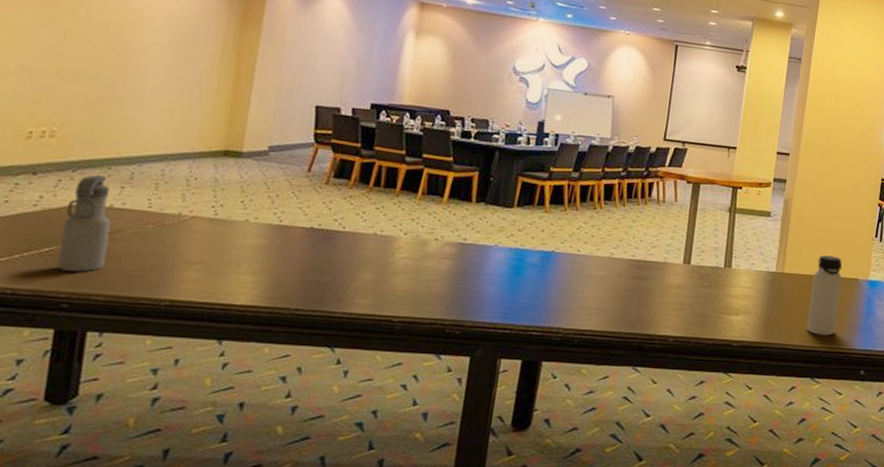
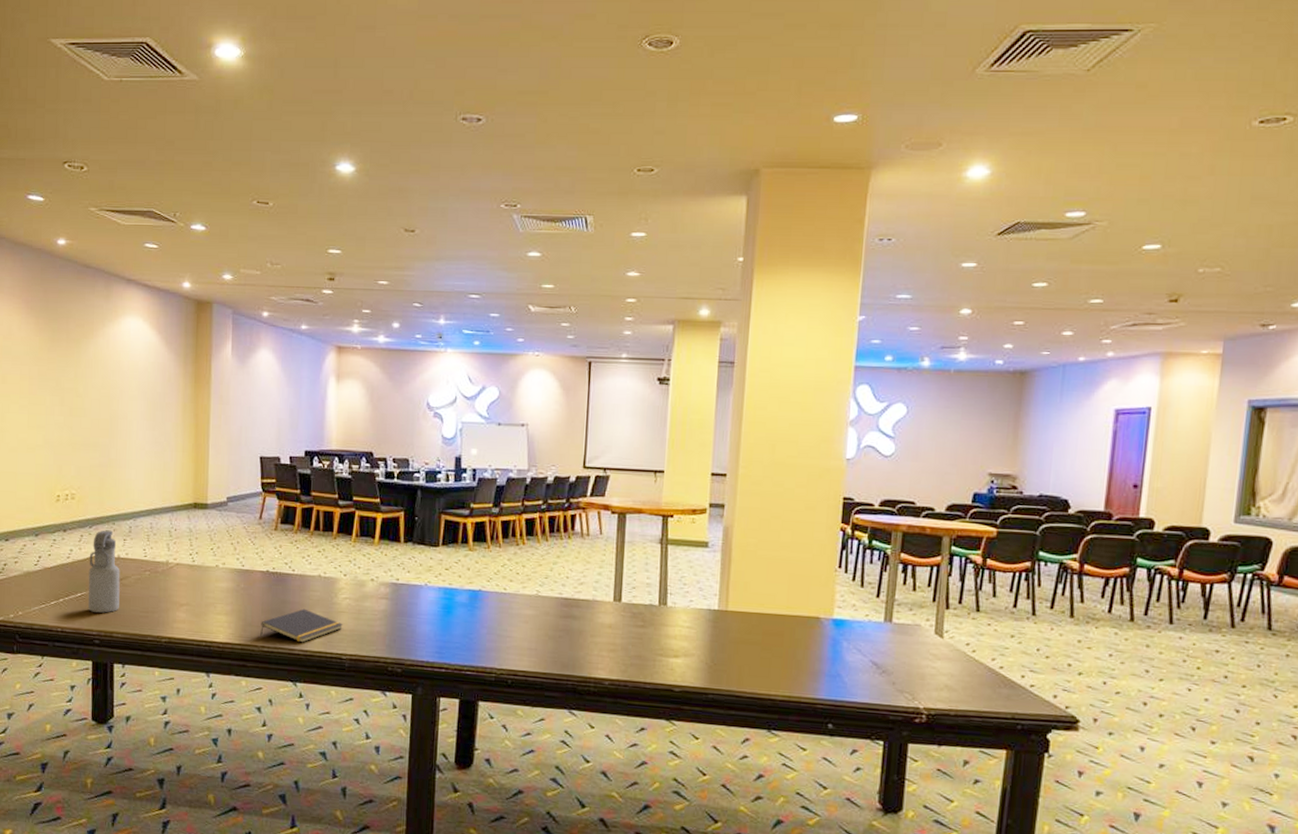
notepad: none [294,268,397,305] -> present [260,608,343,643]
water bottle: present [807,255,842,336] -> none [759,590,799,683]

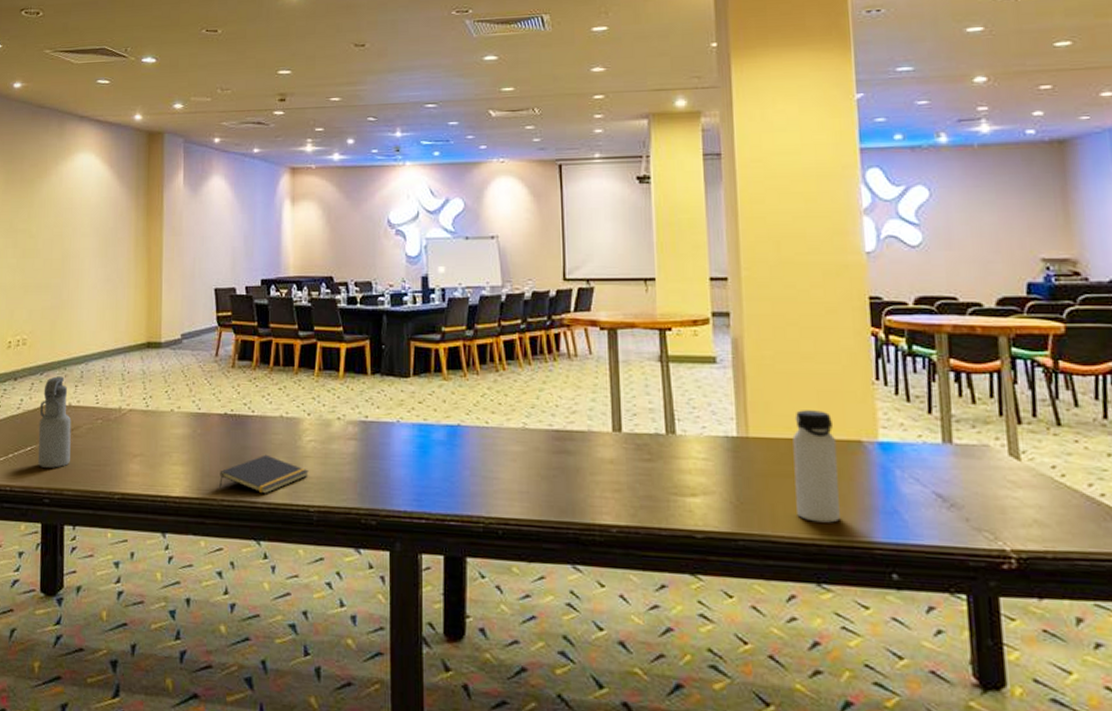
water bottle: none [759,590,799,683] -> present [792,410,840,523]

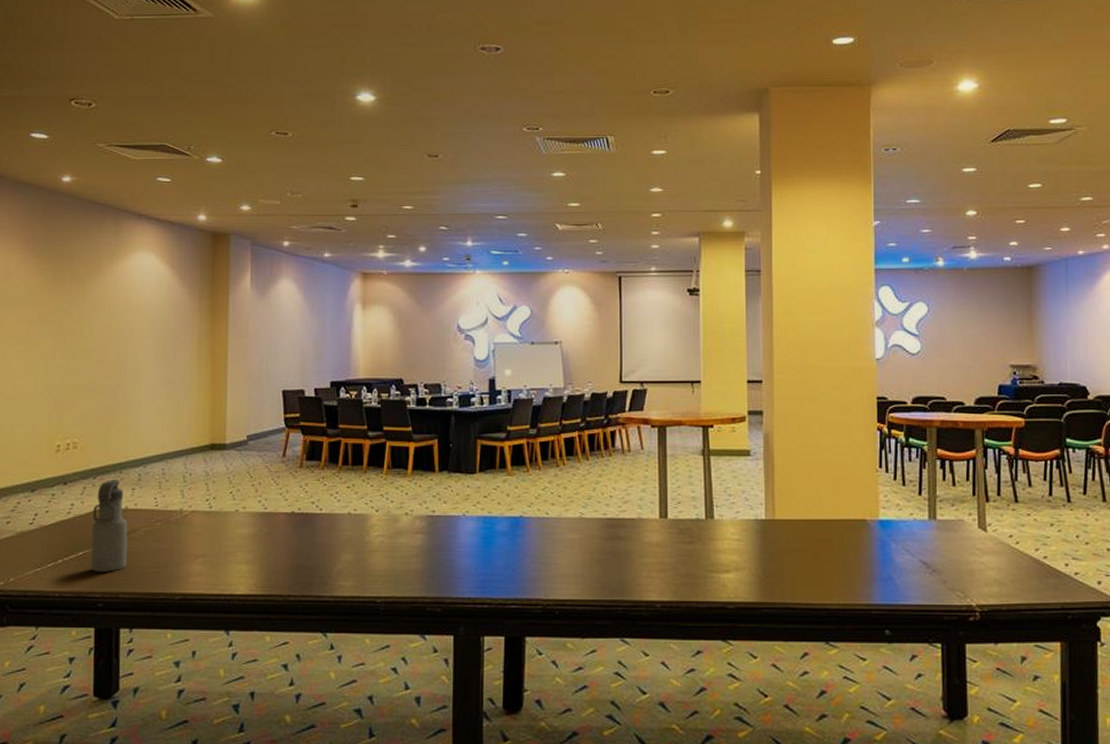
notepad: present [219,454,309,494] -> none [286,550,376,588]
water bottle: present [792,410,840,523] -> none [811,495,847,590]

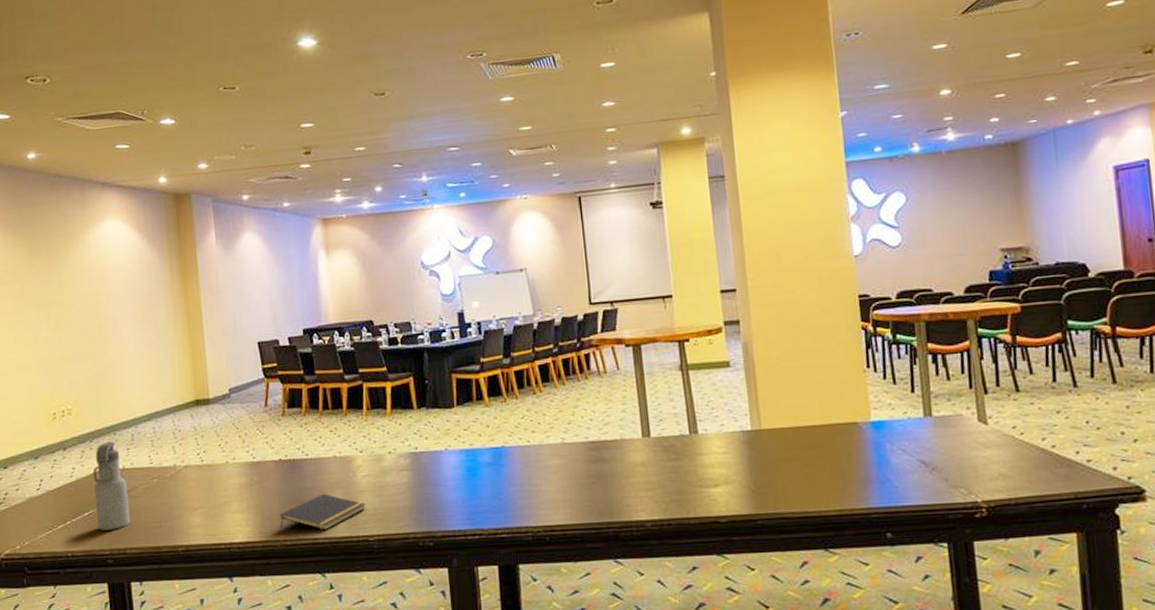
notepad: none [286,550,376,588] -> present [280,493,366,530]

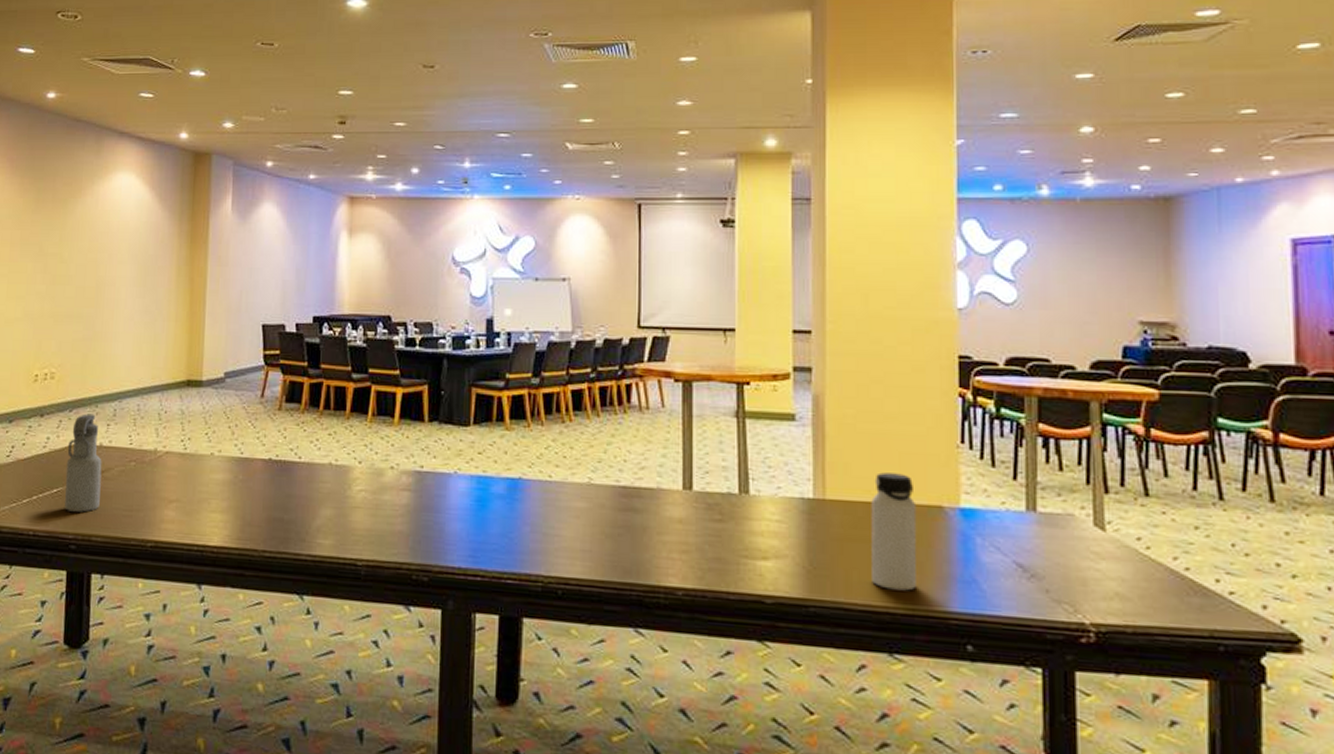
notepad: present [280,493,366,530] -> none [261,504,358,546]
water bottle: none [798,399,842,497] -> present [871,472,917,591]

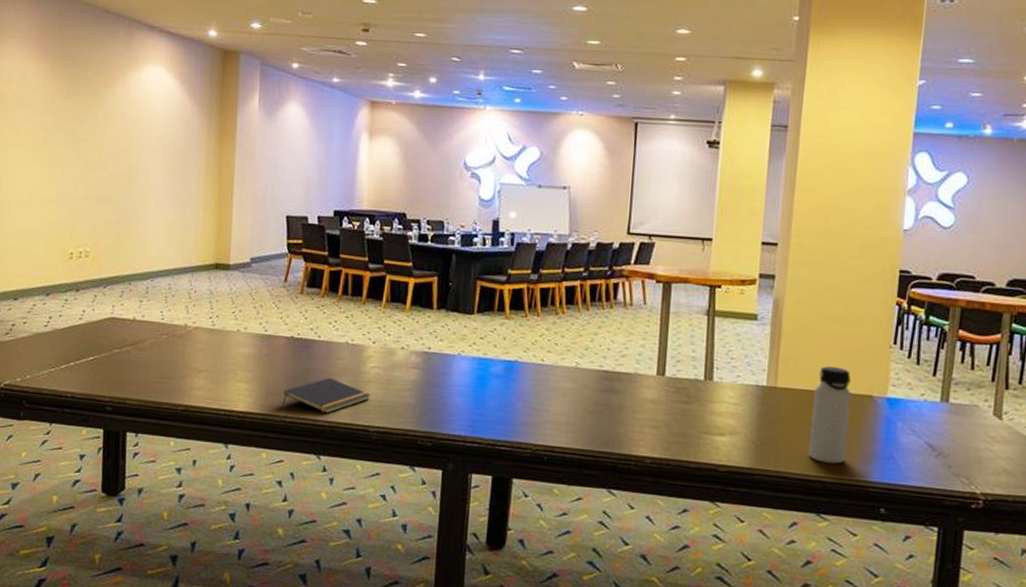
water bottle: present [65,413,102,513] -> none [100,290,136,379]
notepad: none [261,504,358,546] -> present [283,377,370,414]

